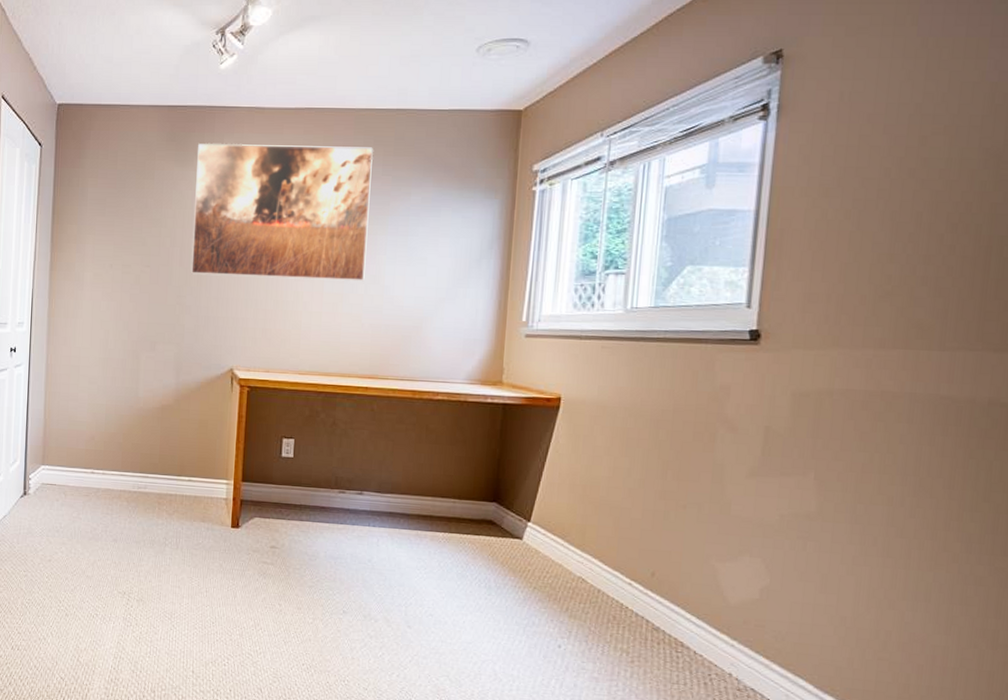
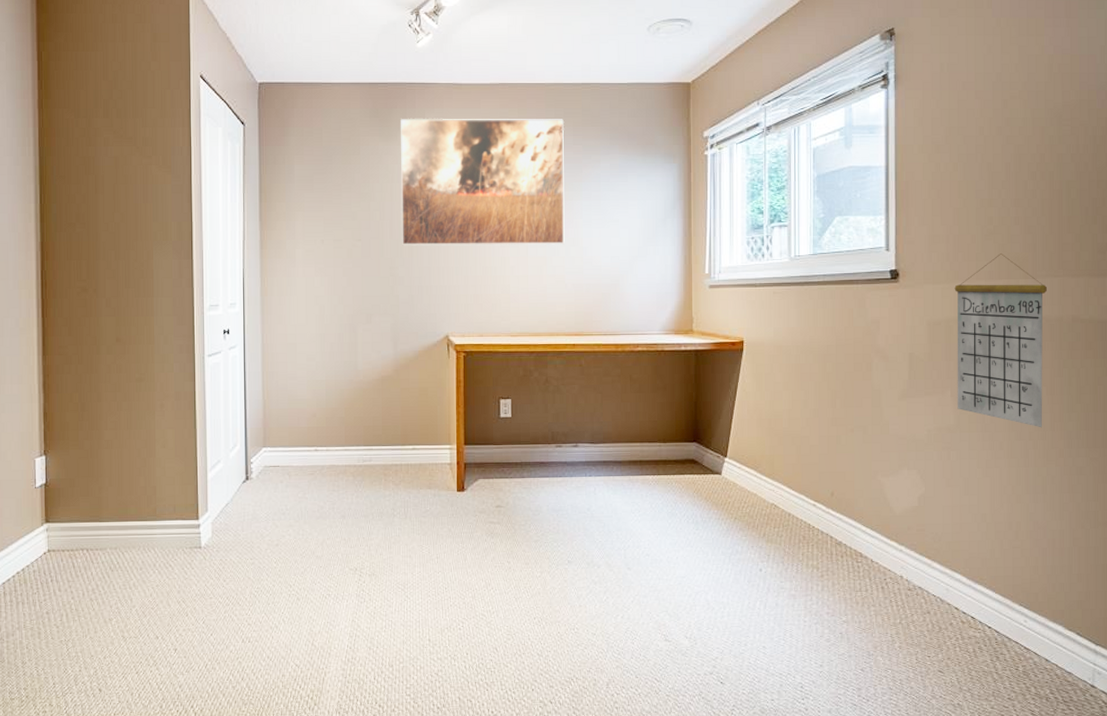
calendar: none [821,319,957,526] -> present [954,254,1047,428]

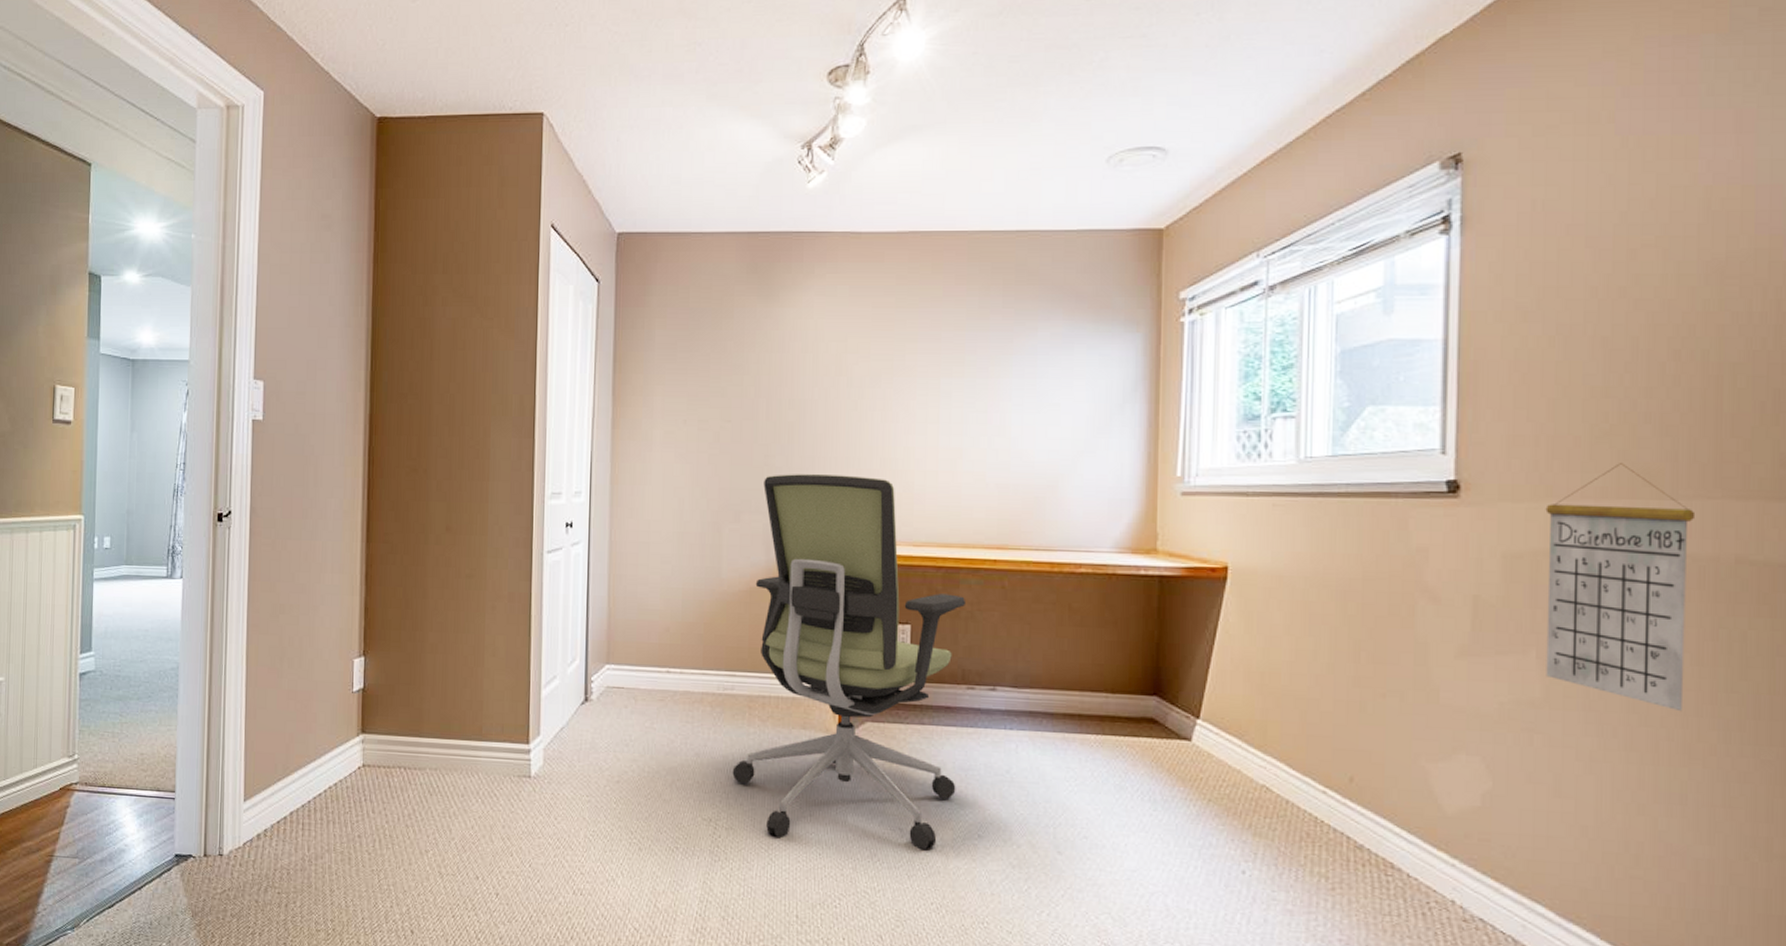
office chair: none [372,281,552,579] -> present [732,474,965,850]
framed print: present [401,119,565,246] -> none [781,275,991,434]

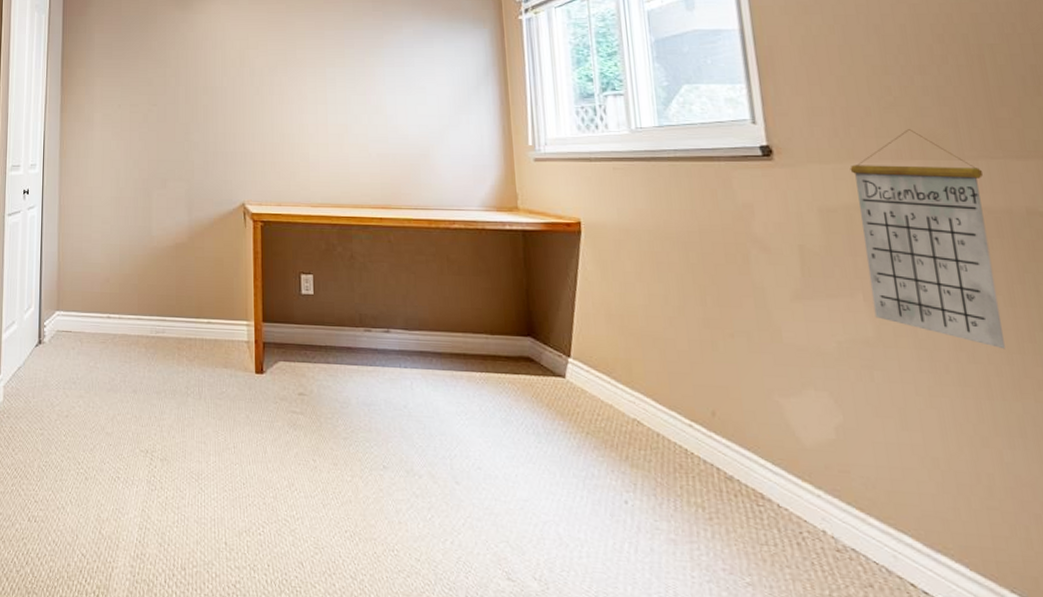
office chair: present [732,474,965,850] -> none [165,147,361,480]

